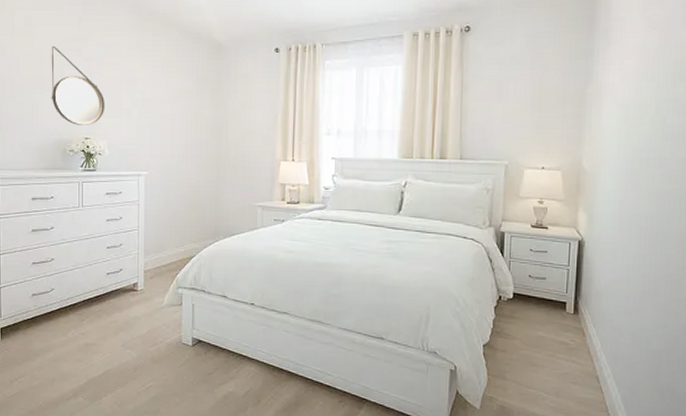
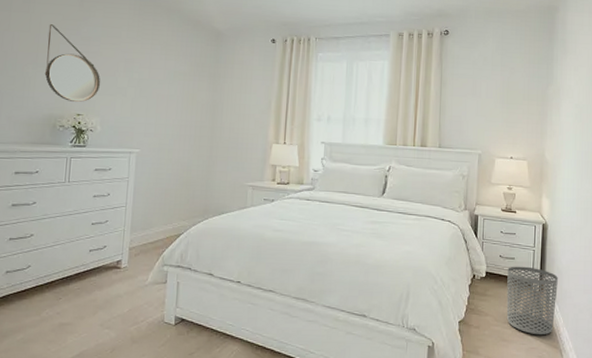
waste bin: none [536,286,596,360] -> present [506,266,558,335]

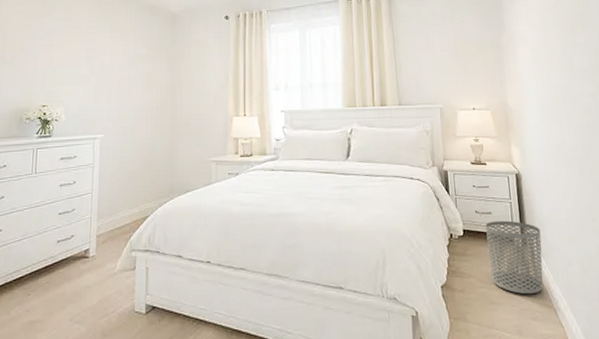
home mirror: present [44,24,101,102] -> none [11,23,65,94]

